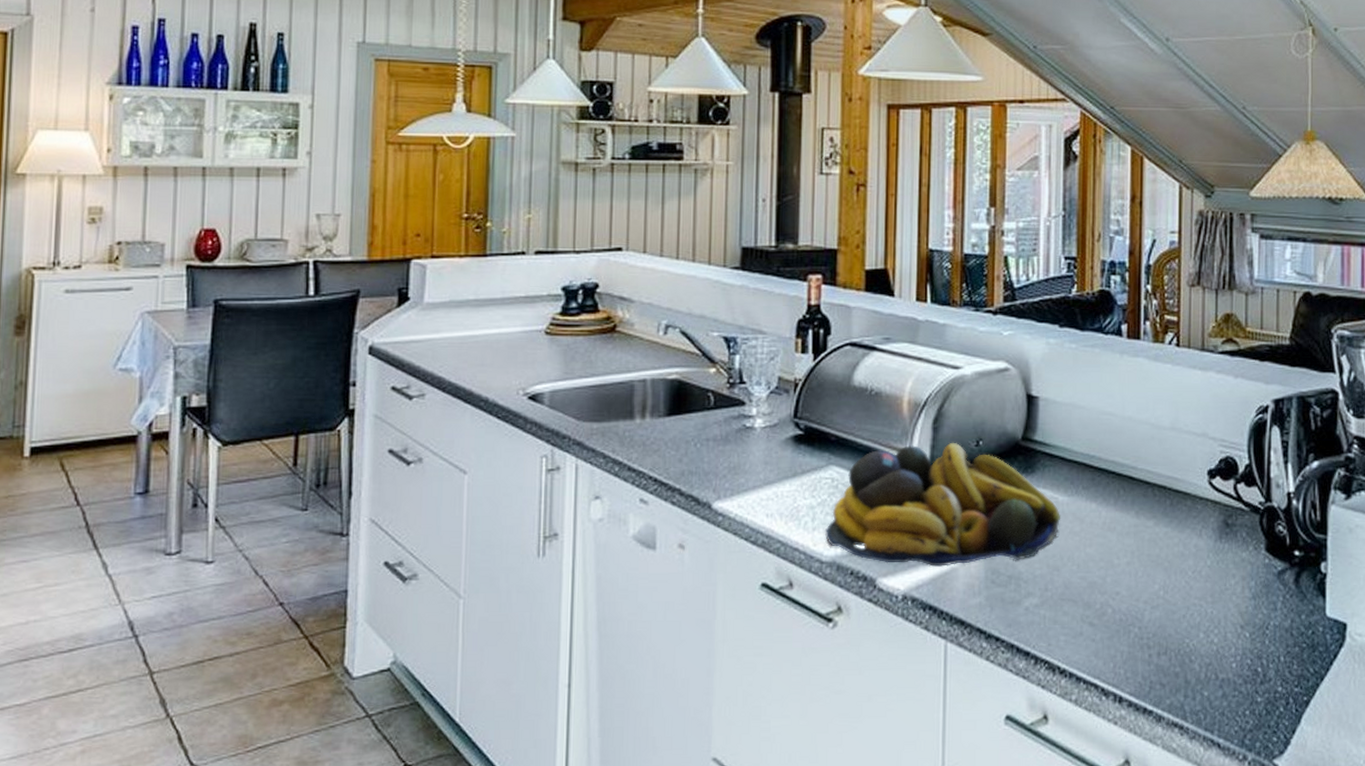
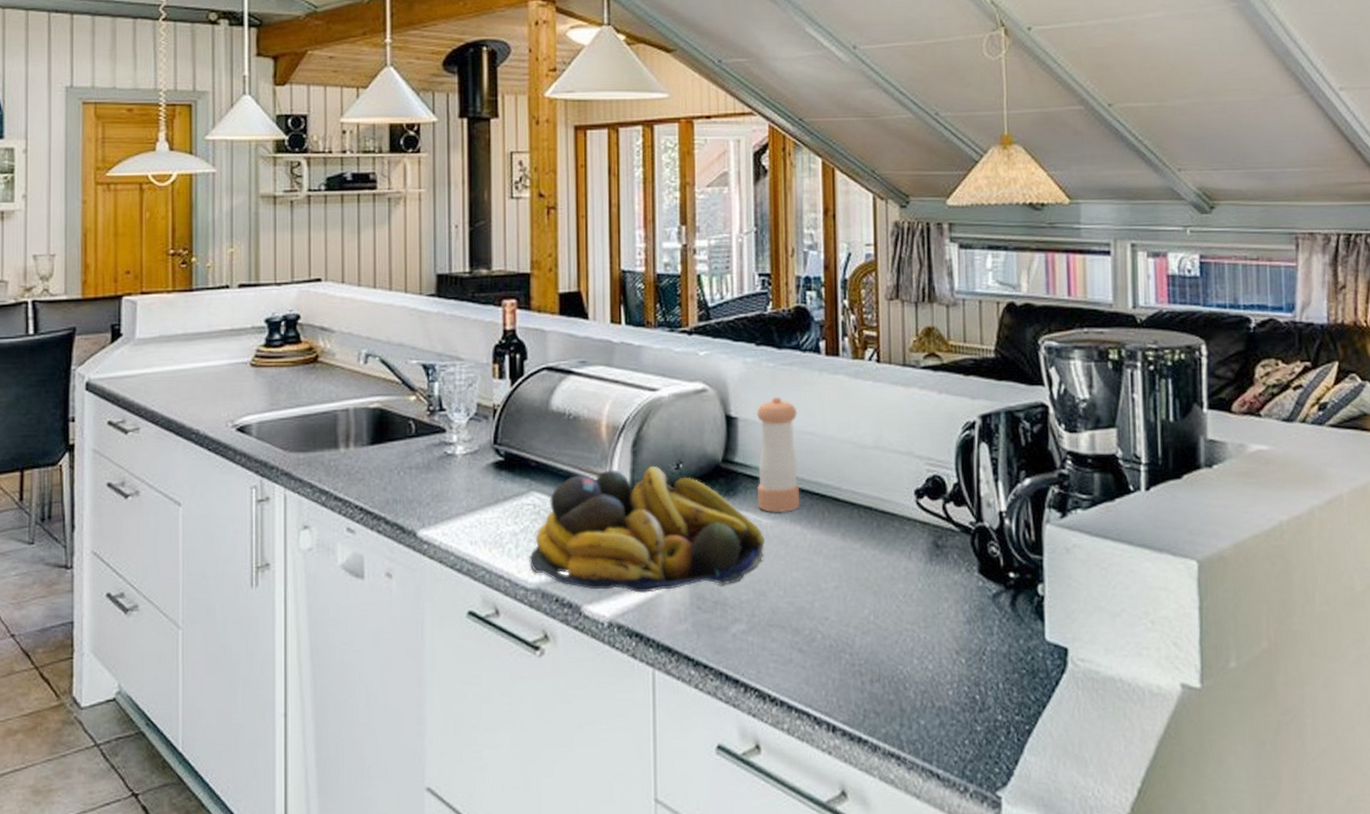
pepper shaker: none [1054,377,1097,490] -> present [756,396,799,512]

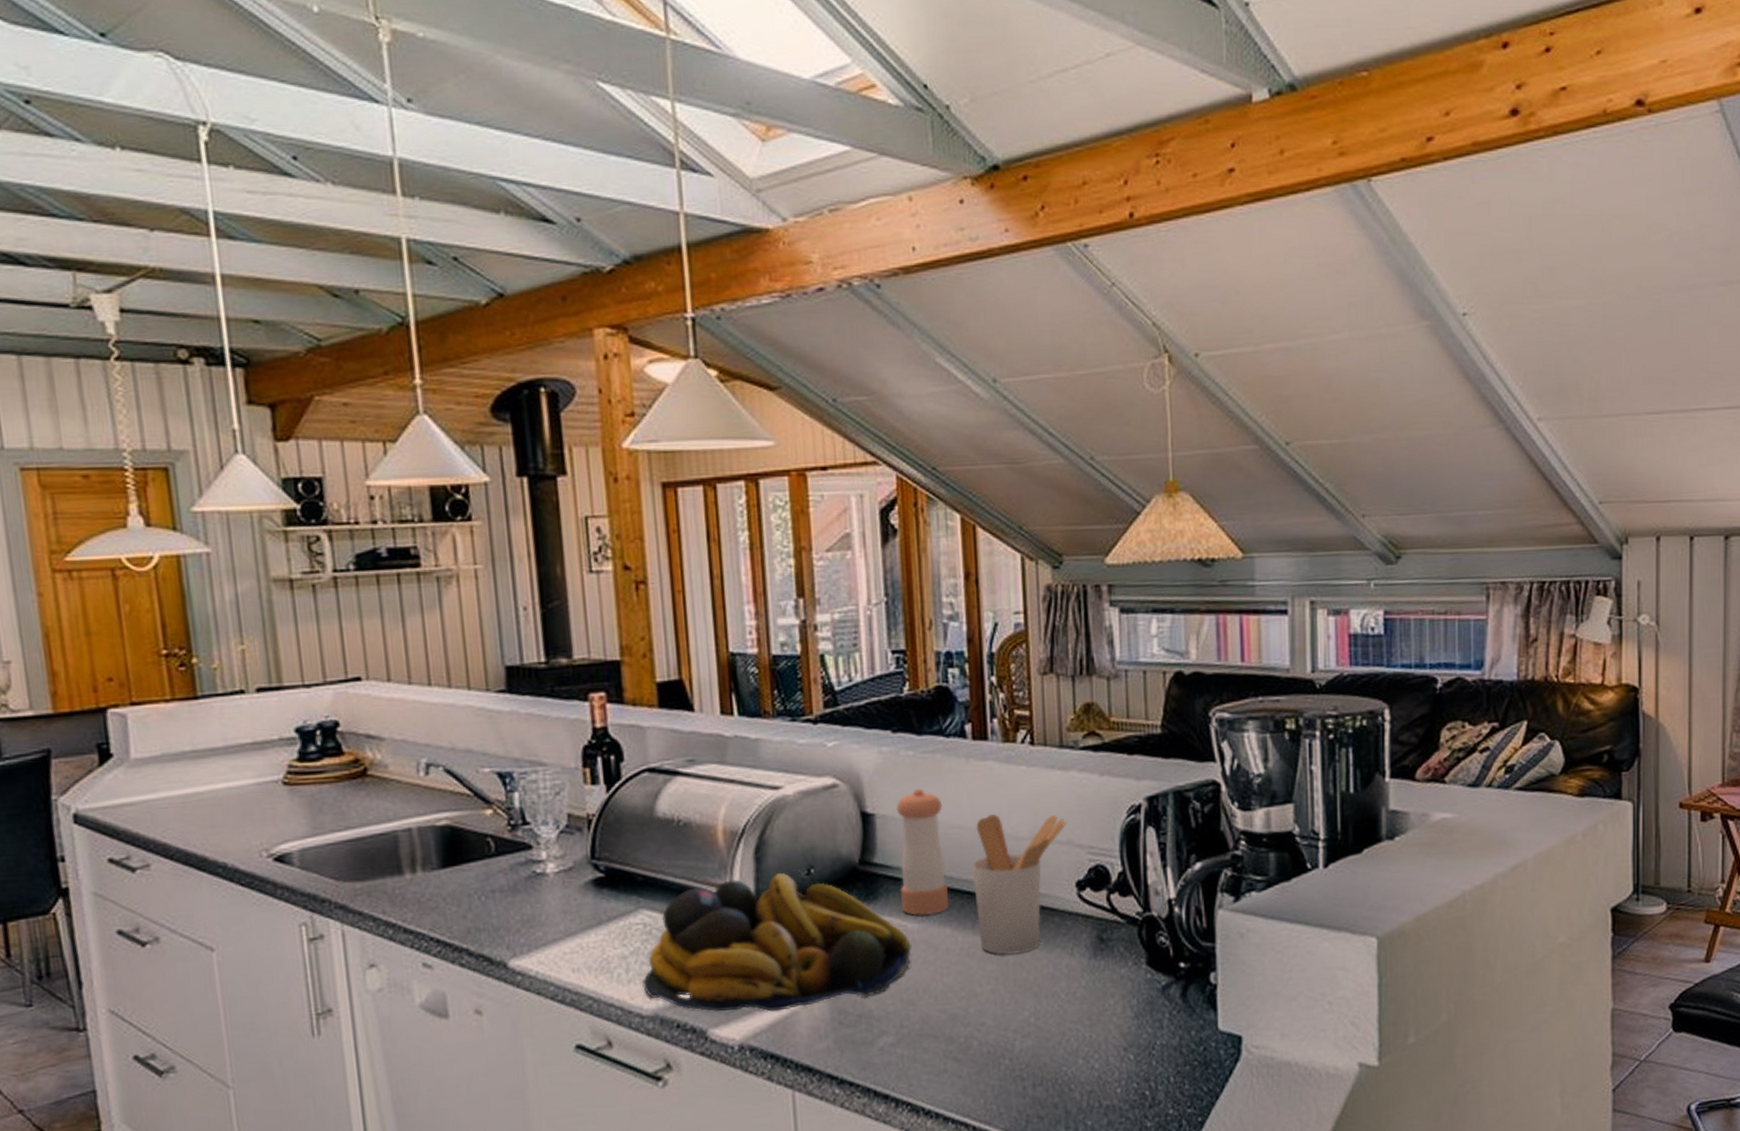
utensil holder: none [821,424,908,555] -> present [971,814,1067,955]

